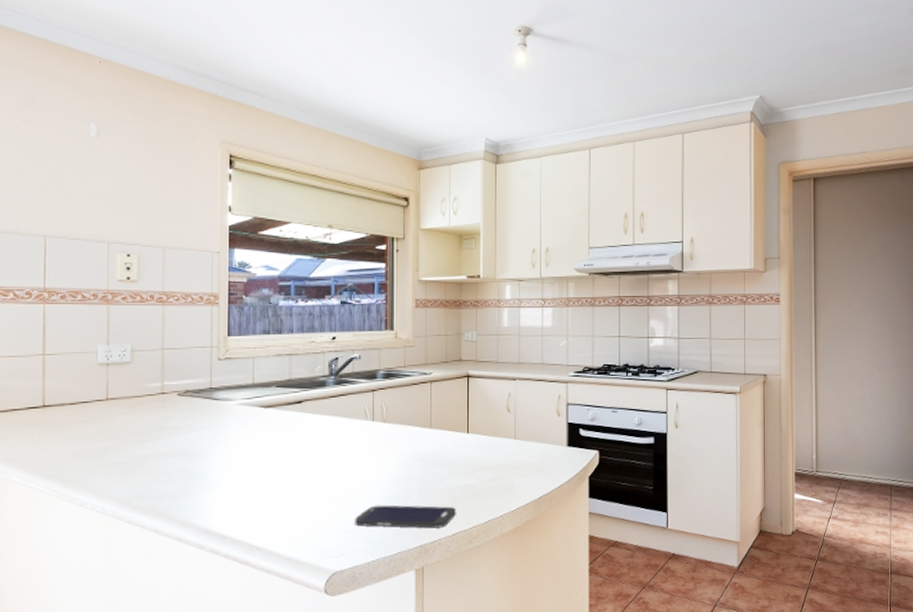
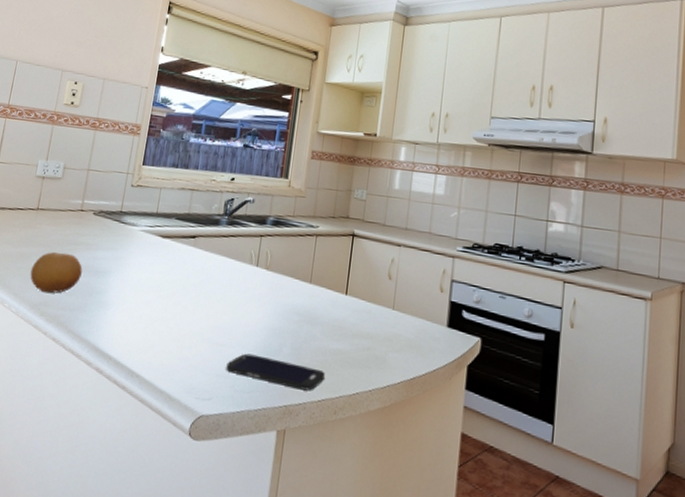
fruit: none [112,440,175,486] -> present [30,252,83,294]

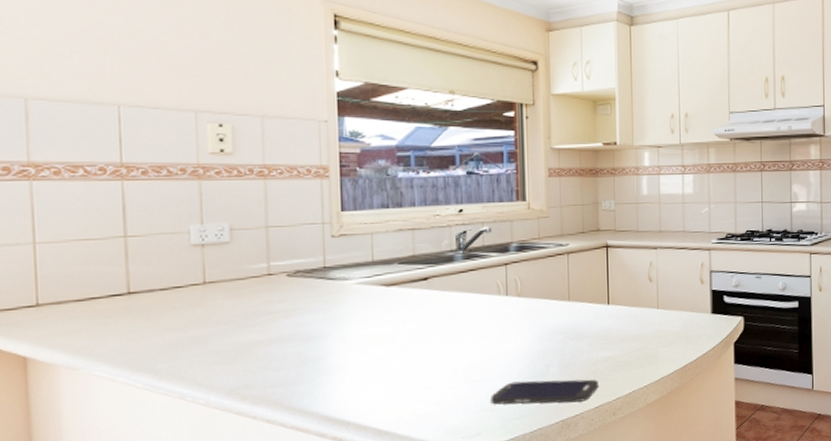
fruit: present [30,252,83,294] -> none [214,325,288,375]

